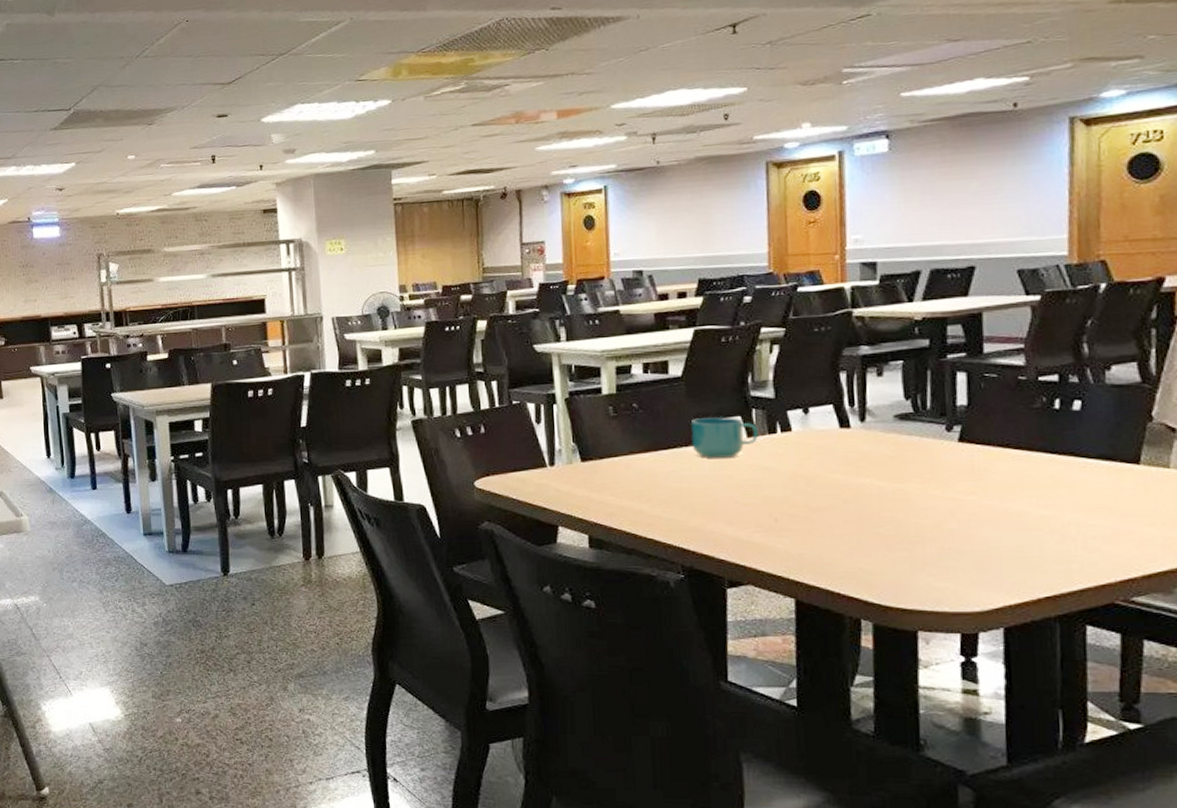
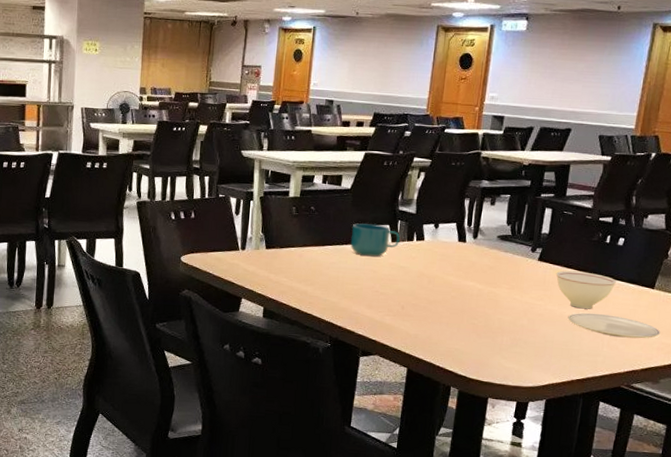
bowl: none [987,450,1080,501] -> present [556,270,616,309]
plate: none [1016,504,1163,535] -> present [568,312,661,339]

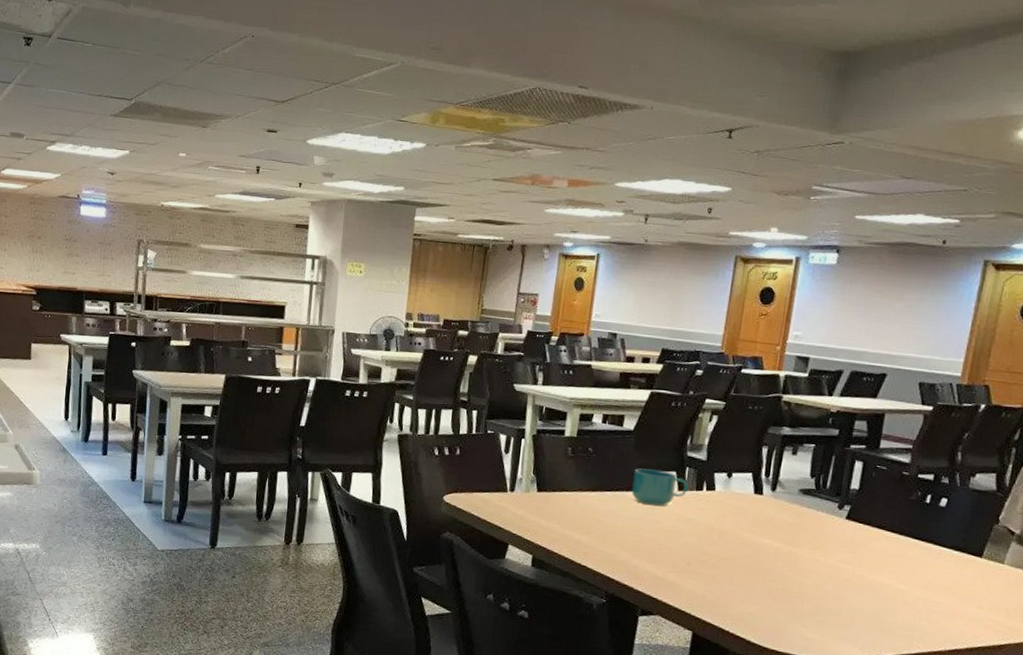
bowl: present [556,270,616,309] -> none [866,531,937,577]
plate: present [568,312,661,339] -> none [879,580,990,614]

